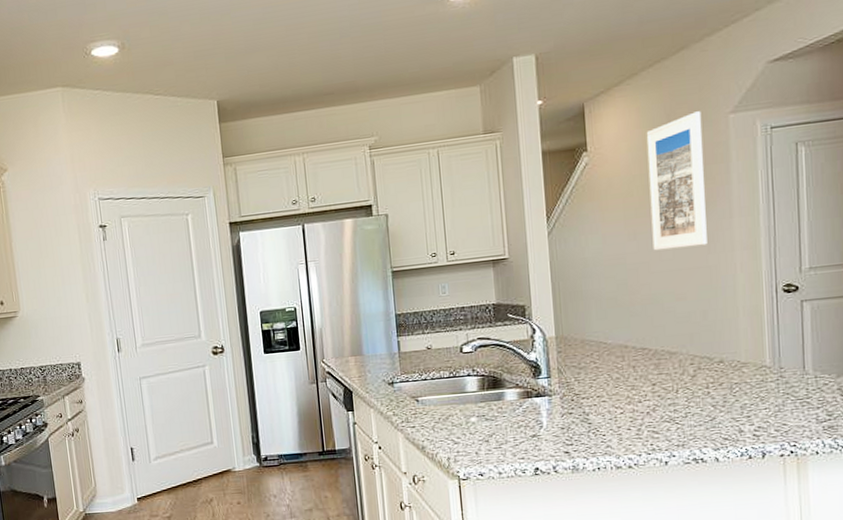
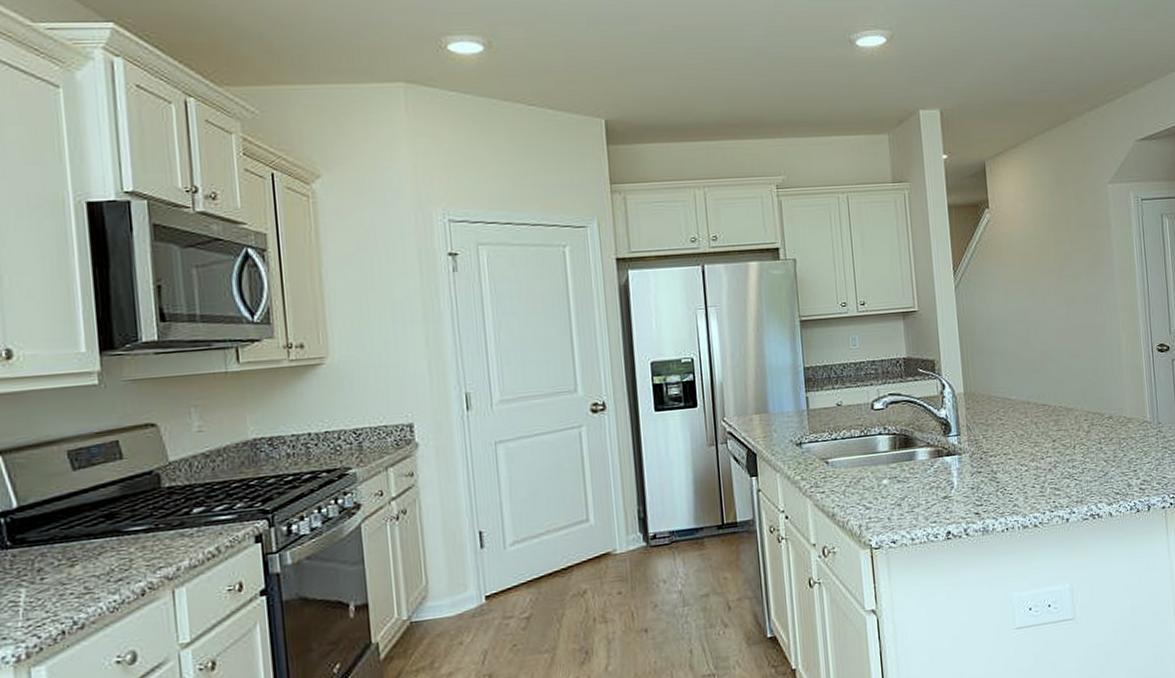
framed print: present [646,111,707,251] -> none [1040,179,1095,309]

